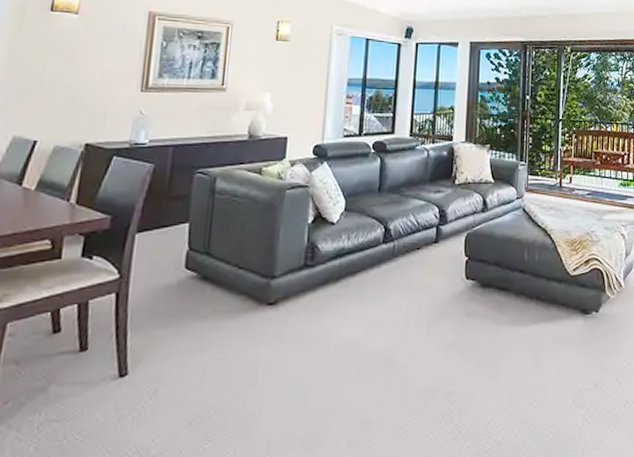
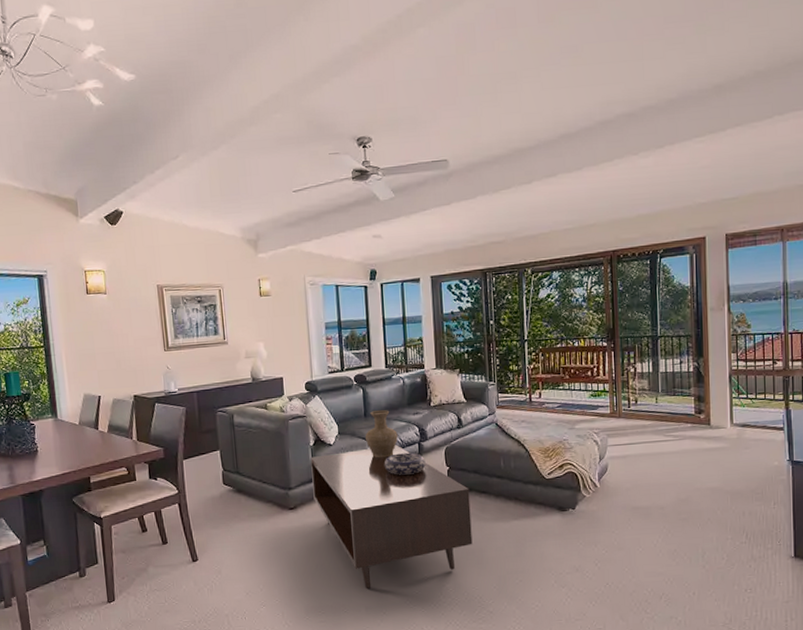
coffee table: none [302,228,488,415] -> present [310,445,473,590]
vase: none [376,185,414,243] -> present [365,410,398,458]
decorative bowl: none [393,238,442,265] -> present [384,452,426,475]

